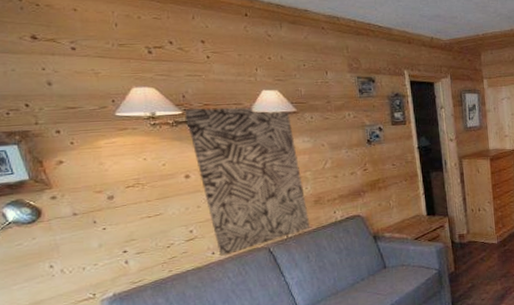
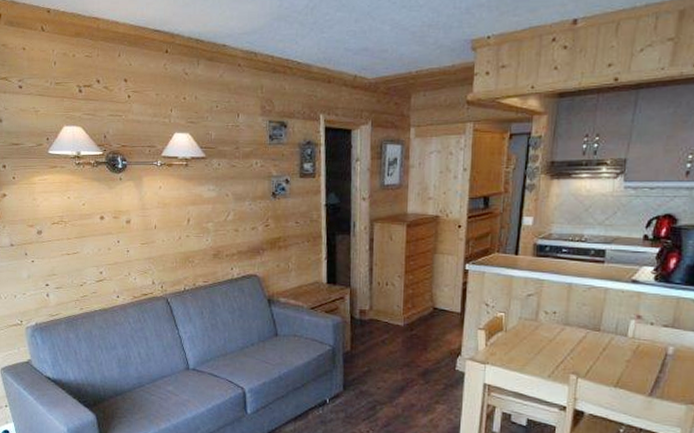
wall art: present [184,107,311,257] -> none [104,148,207,302]

